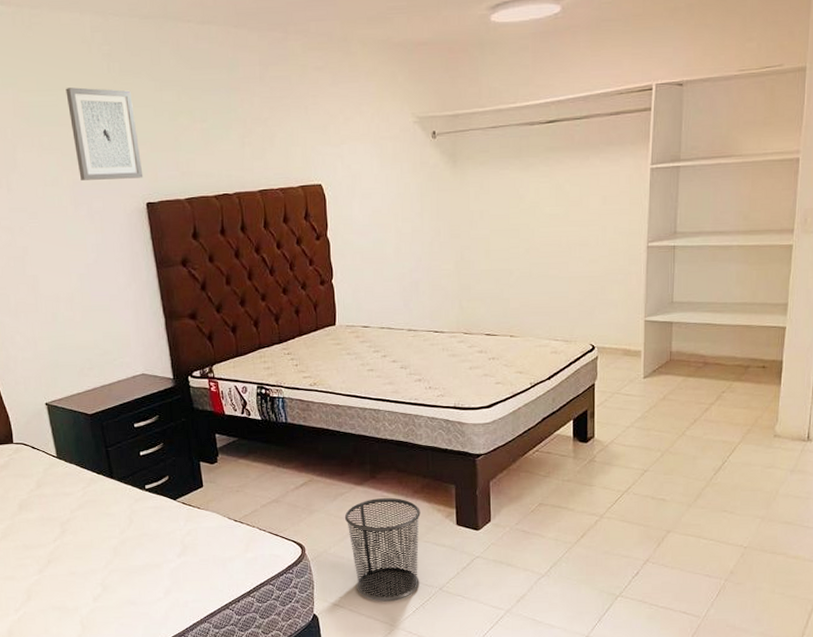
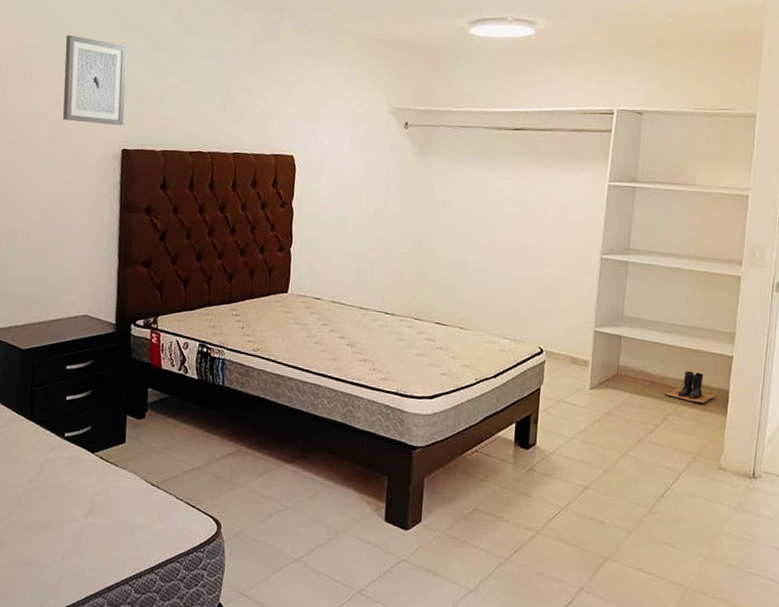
waste bin: present [344,498,421,601] -> none [268,480,349,599]
boots: none [719,347,770,377] -> present [665,371,716,404]

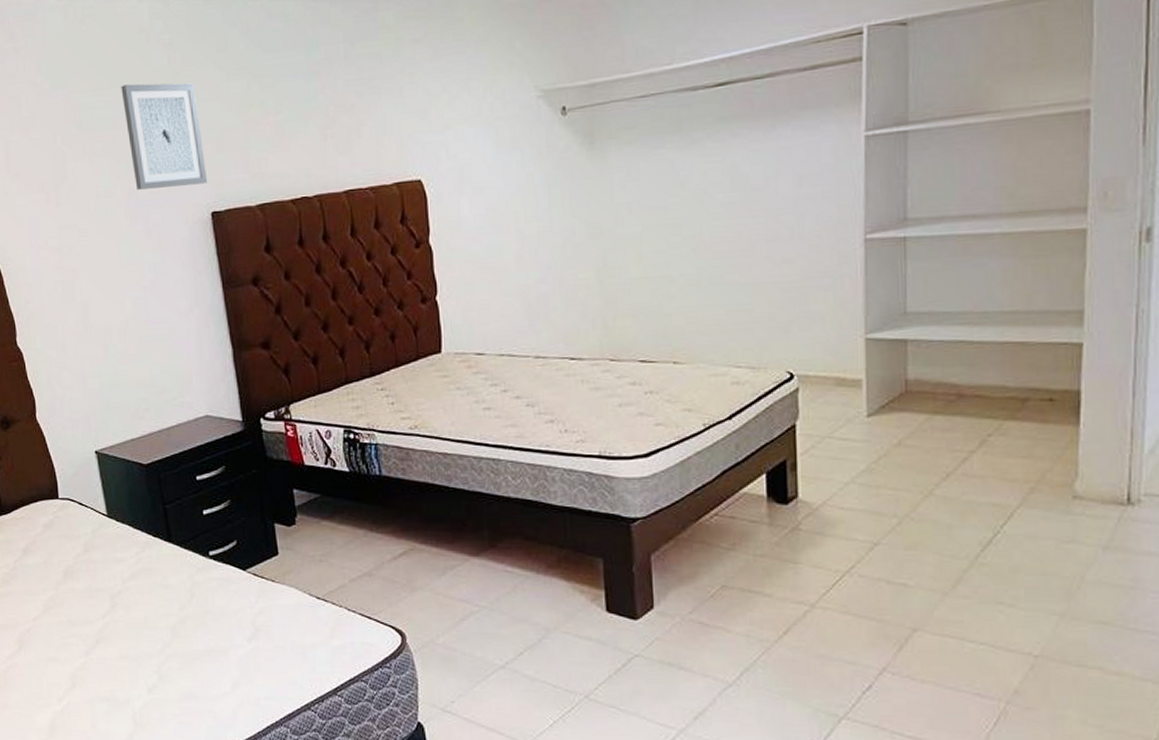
boots: present [665,371,716,404] -> none [981,372,1060,414]

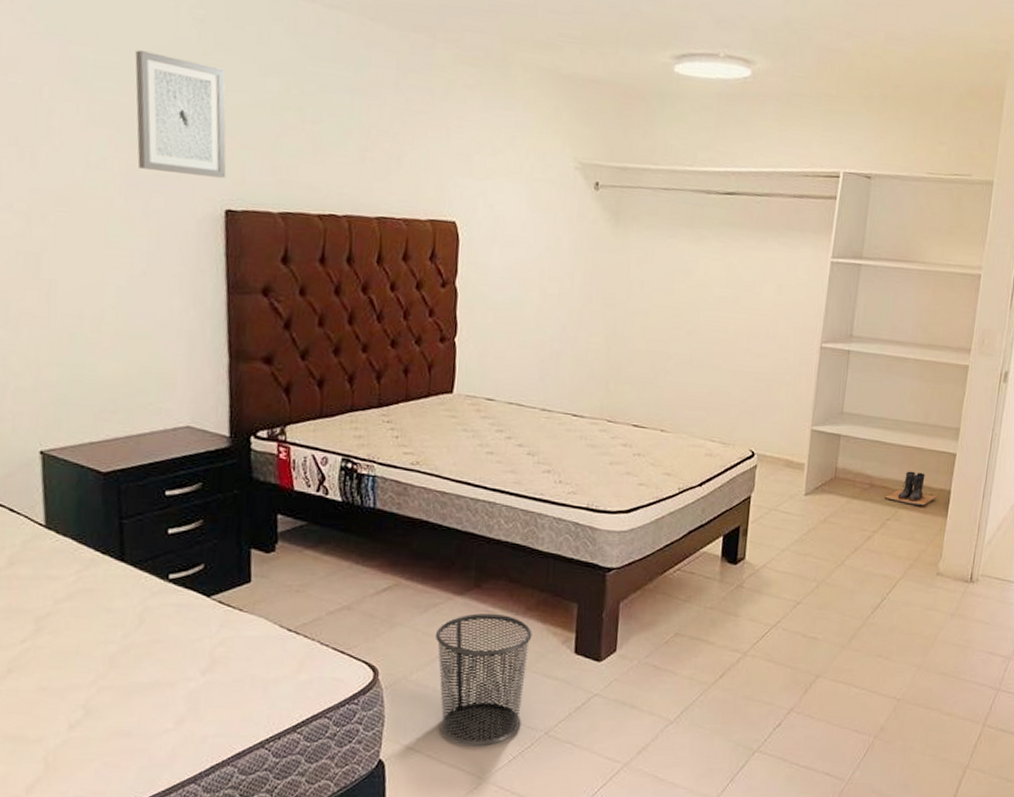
waste bin: none [456,574,558,709] -> present [435,613,532,746]
boots: none [981,372,1060,414] -> present [884,471,937,506]

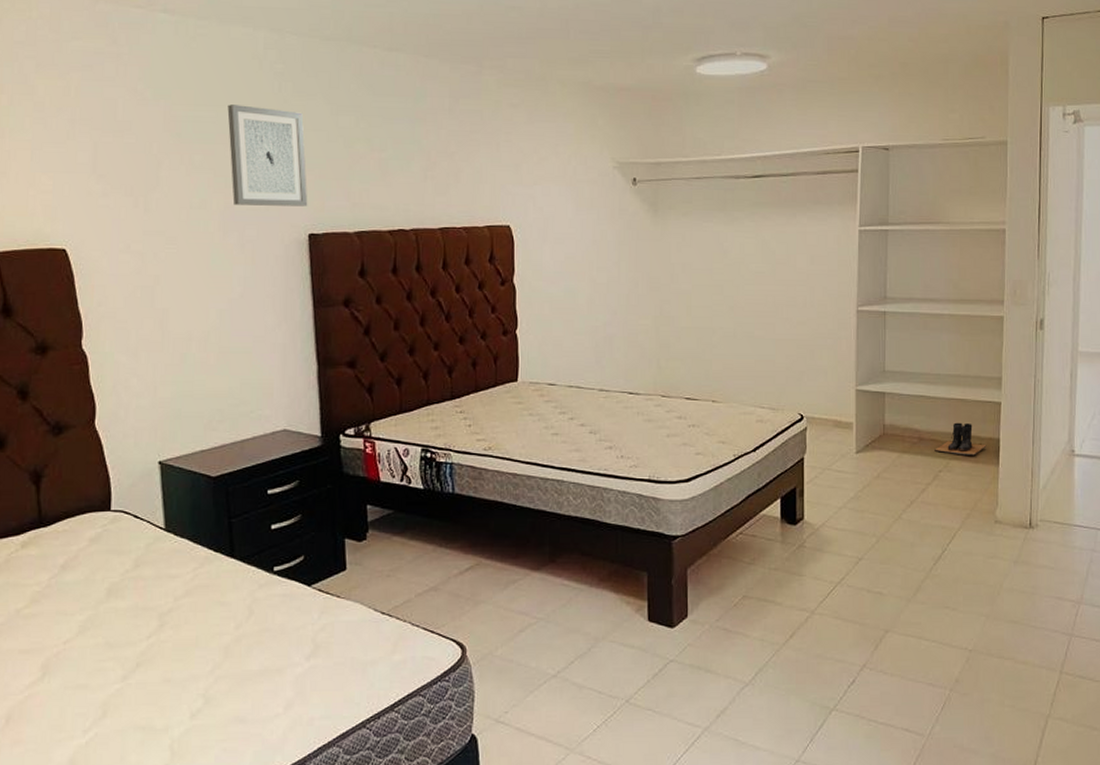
waste bin: present [435,613,532,746] -> none [516,587,607,716]

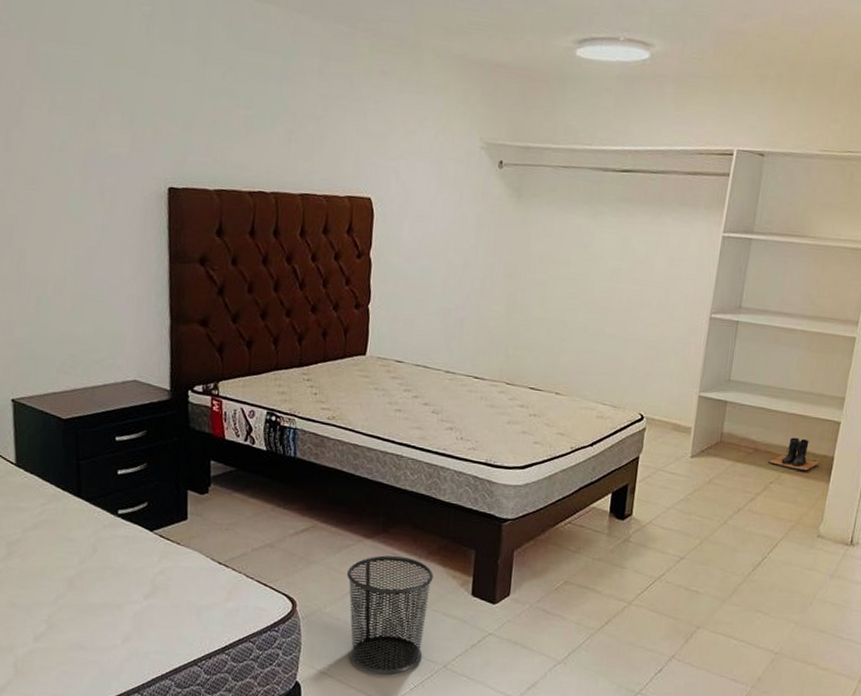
wall art: present [227,104,308,207] -> none [92,44,170,159]
waste bin: none [516,587,607,716] -> present [346,555,434,675]

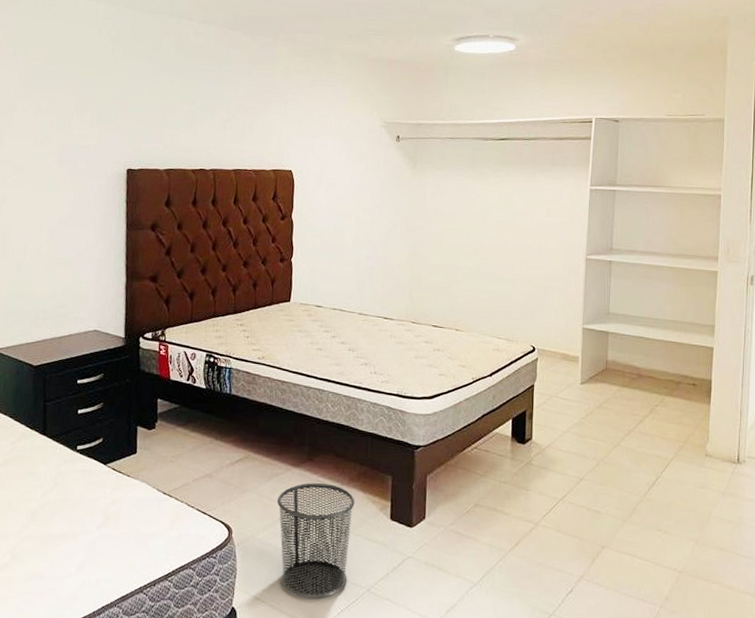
boots: present [768,437,820,471] -> none [652,363,700,394]

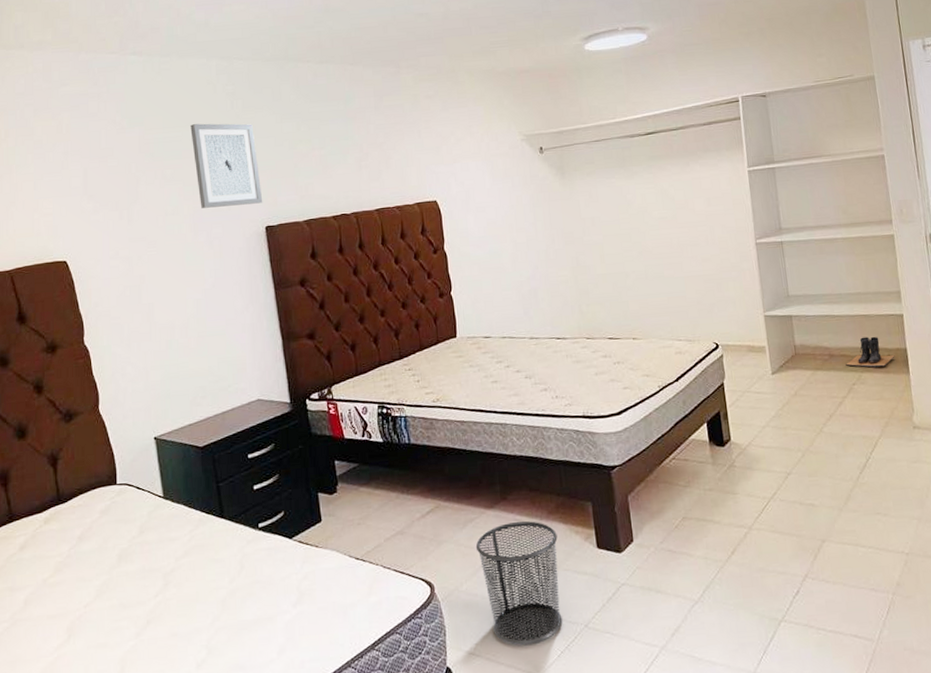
wall art: none [69,61,130,147] -> present [190,123,263,208]
boots: none [652,363,700,394] -> present [846,336,895,368]

